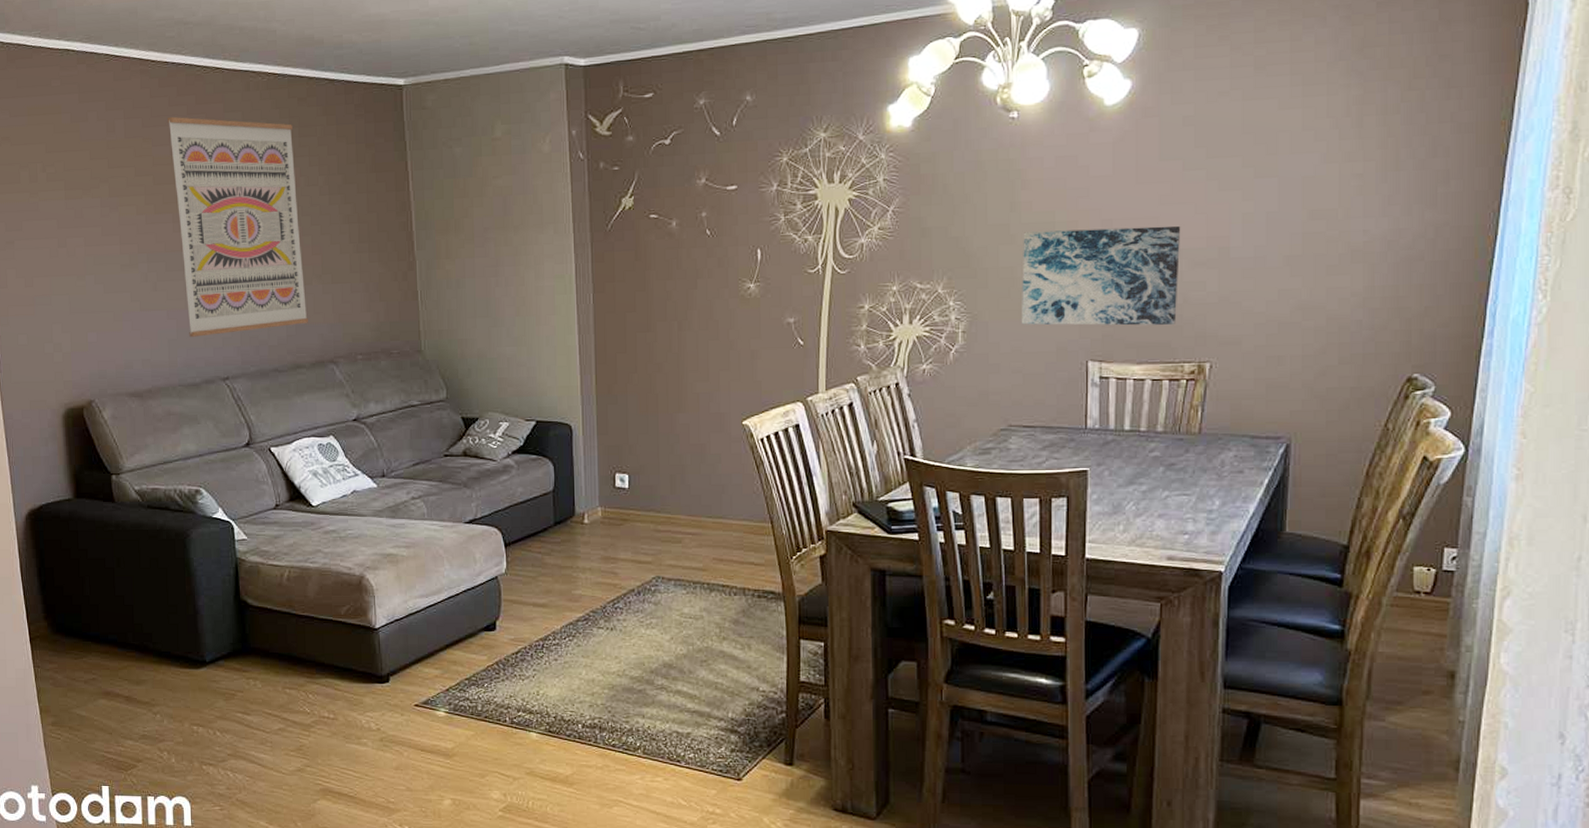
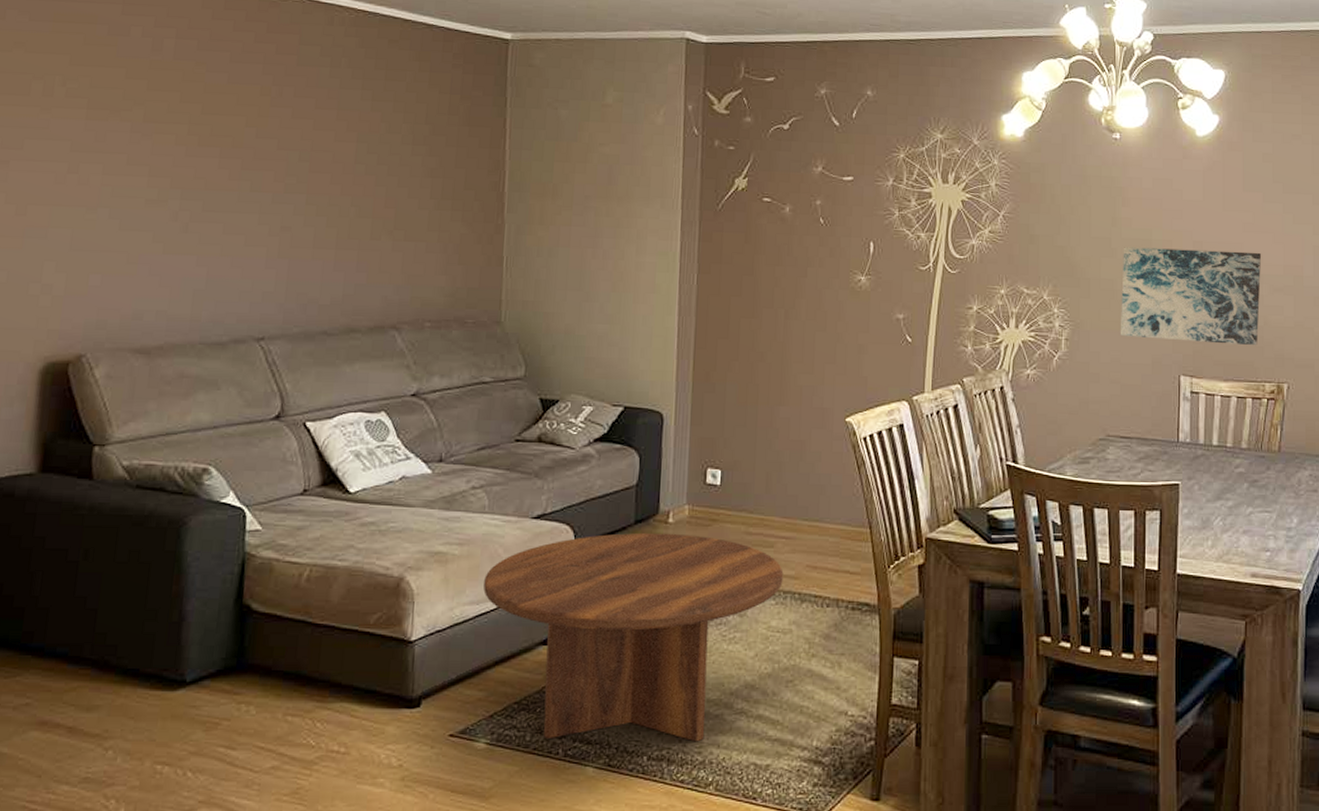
wall art: present [166,116,309,337] -> none [221,42,379,289]
coffee table: none [430,533,692,713] -> present [483,533,784,742]

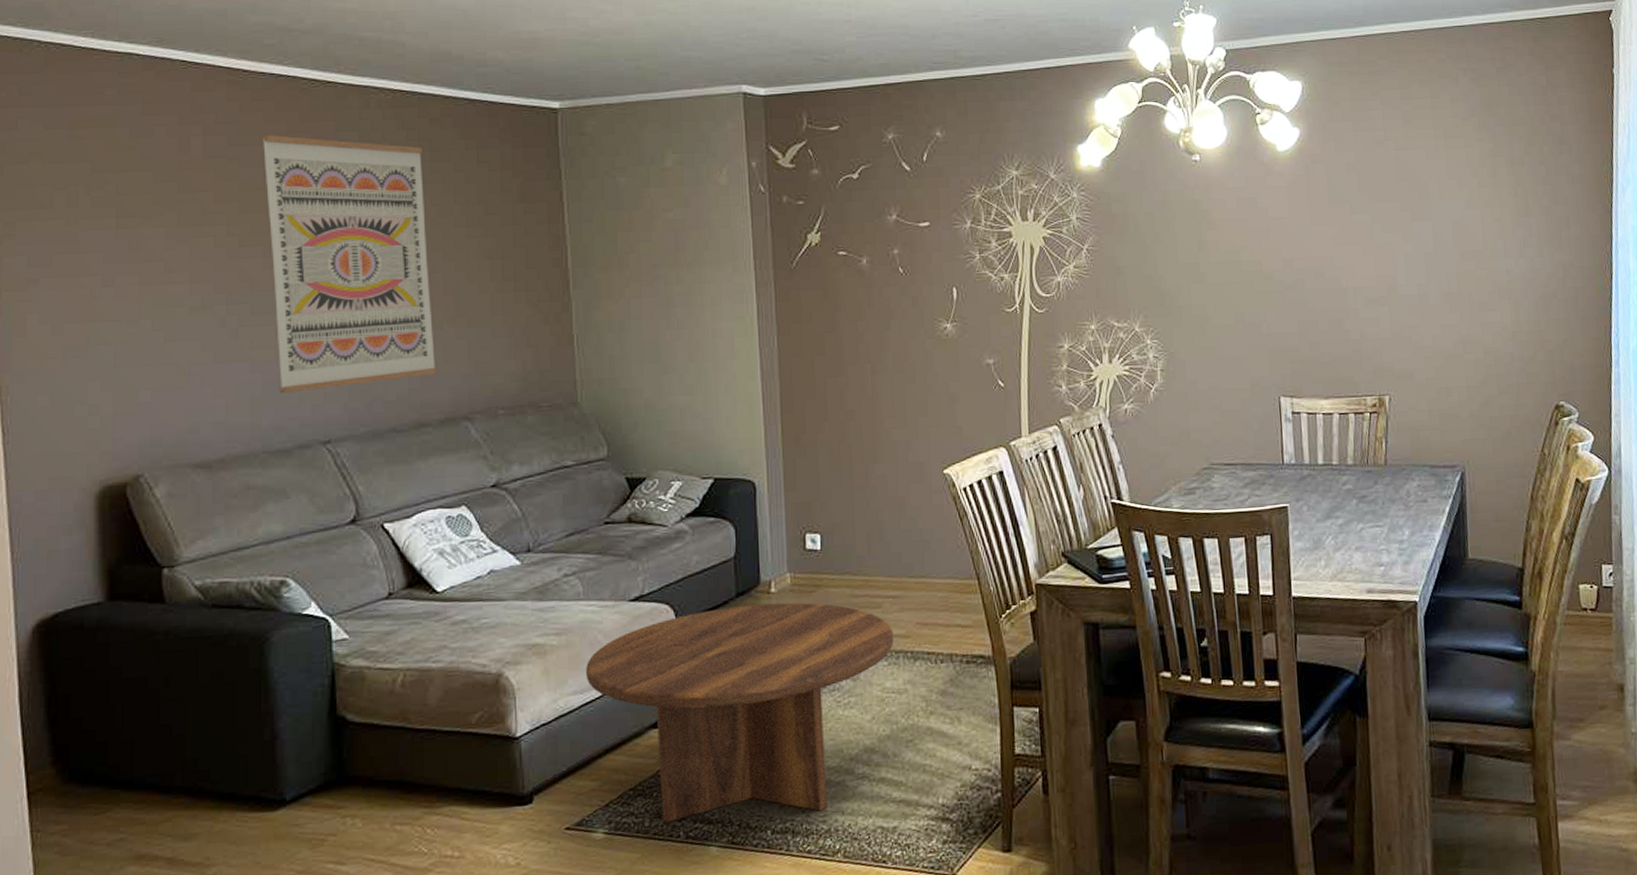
wall art: none [221,42,379,289] -> present [260,134,438,393]
wall art: present [1120,247,1262,346] -> none [1212,265,1356,362]

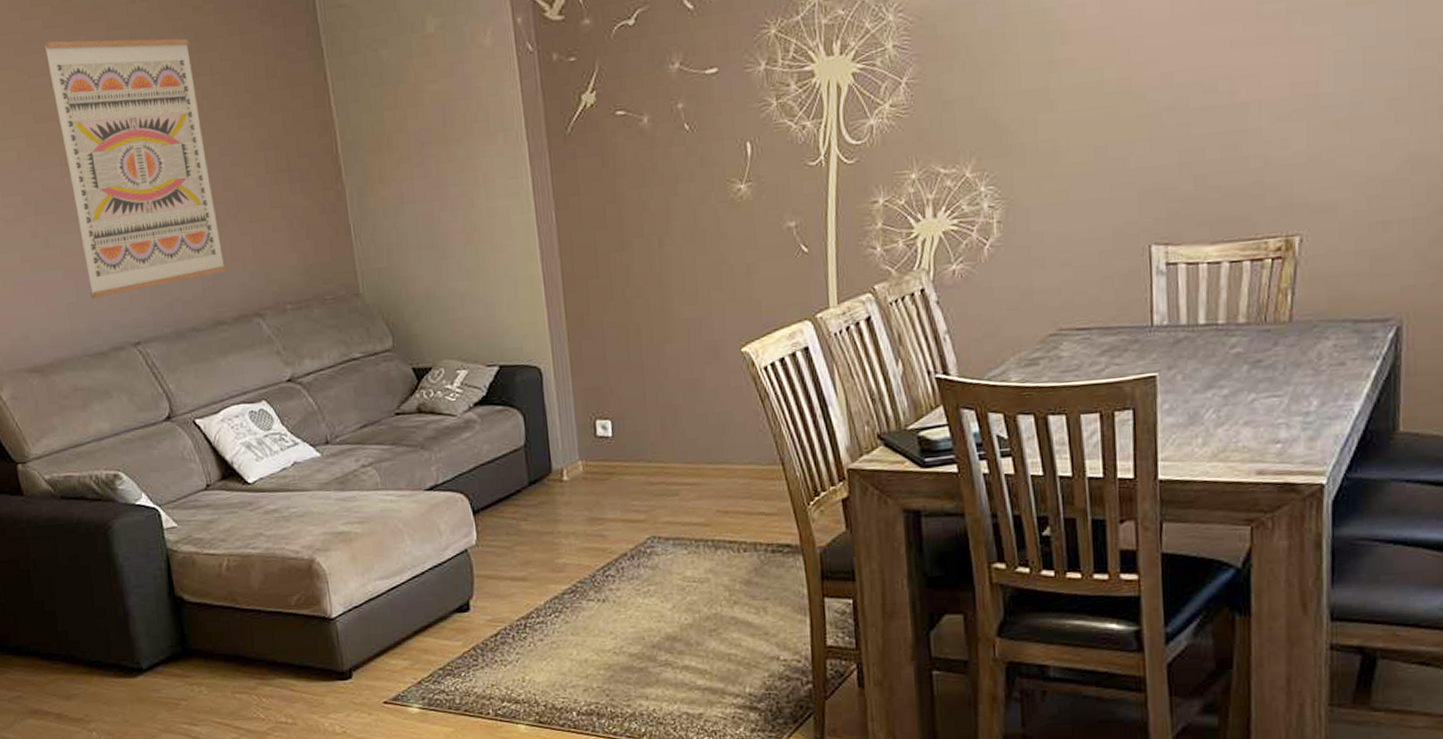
coffee table: present [586,602,894,822] -> none [389,491,693,700]

